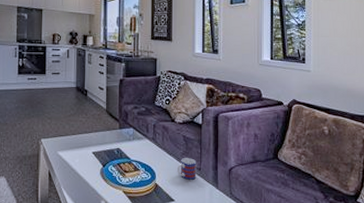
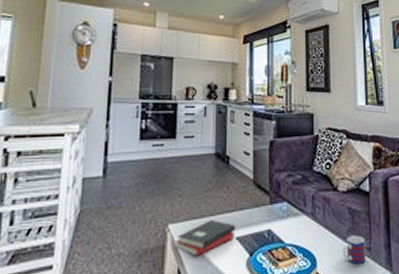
hardback book: none [47,137,92,164] -> present [175,219,235,257]

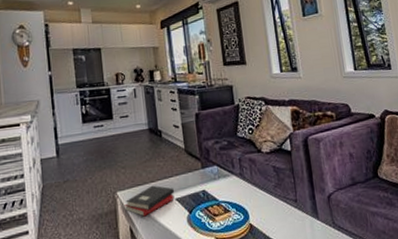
mug: present [343,235,366,264] -> none [271,190,294,215]

